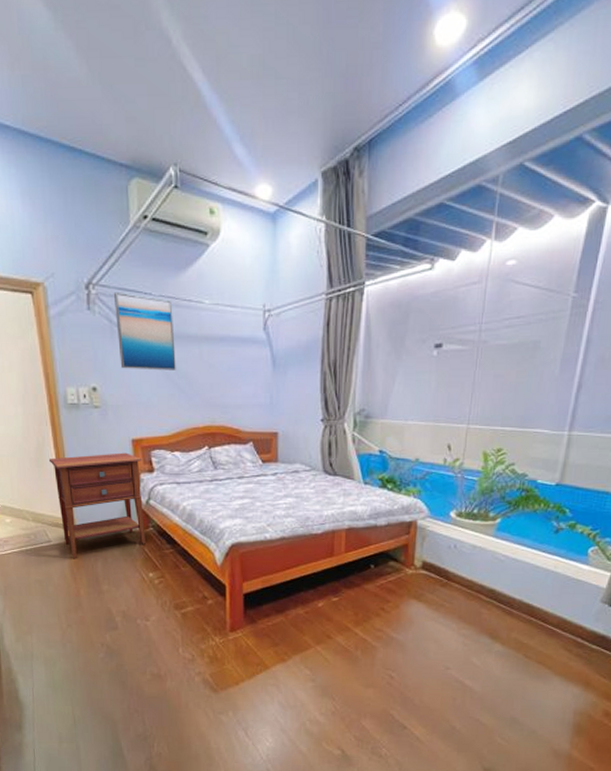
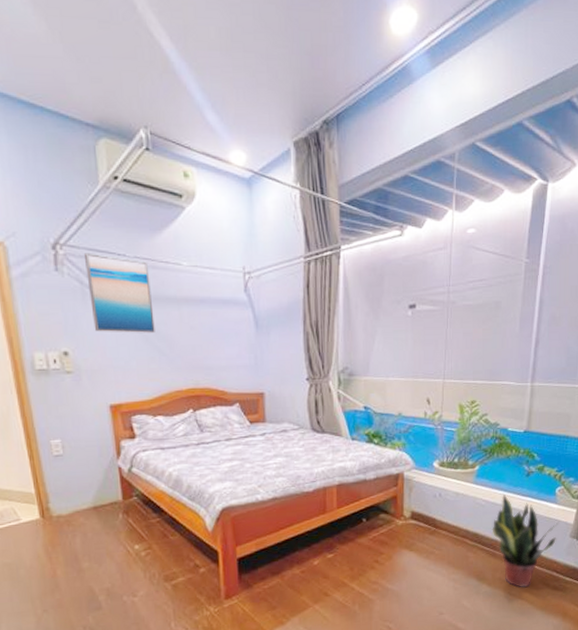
nightstand: present [48,452,146,559] -> none [15,419,129,537]
potted plant: none [510,551,590,651] -> present [492,494,560,588]

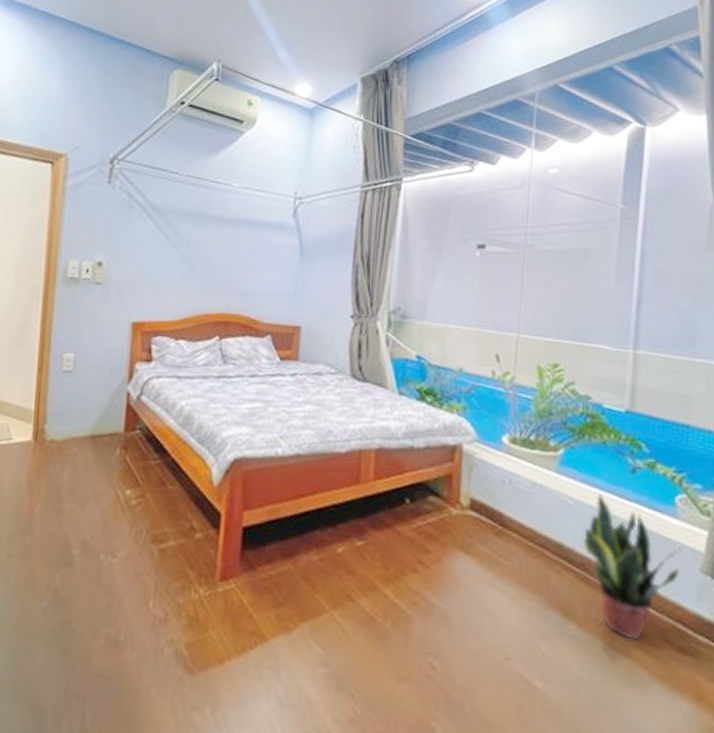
wall art: present [83,252,155,333] -> none [133,168,199,251]

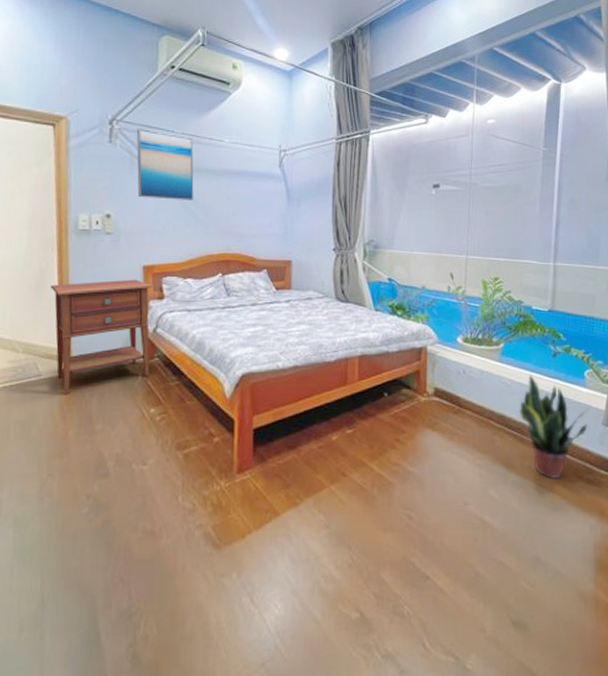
nightstand: none [28,336,141,465] -> present [50,279,153,395]
wall art: none [133,168,199,251] -> present [136,128,194,200]

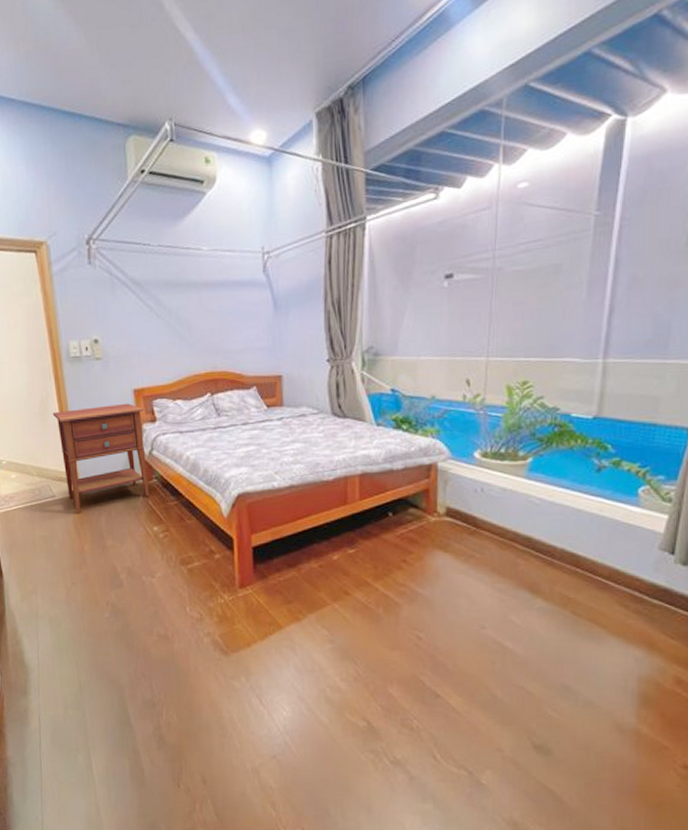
wall art: present [136,128,194,200] -> none [113,245,176,320]
potted plant: present [519,375,590,480] -> none [549,493,644,608]

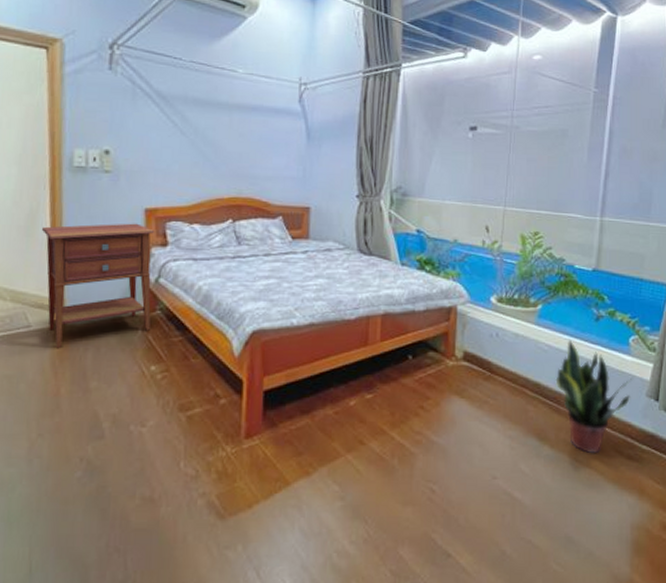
potted plant: none [549,493,644,608] -> present [555,340,634,454]

